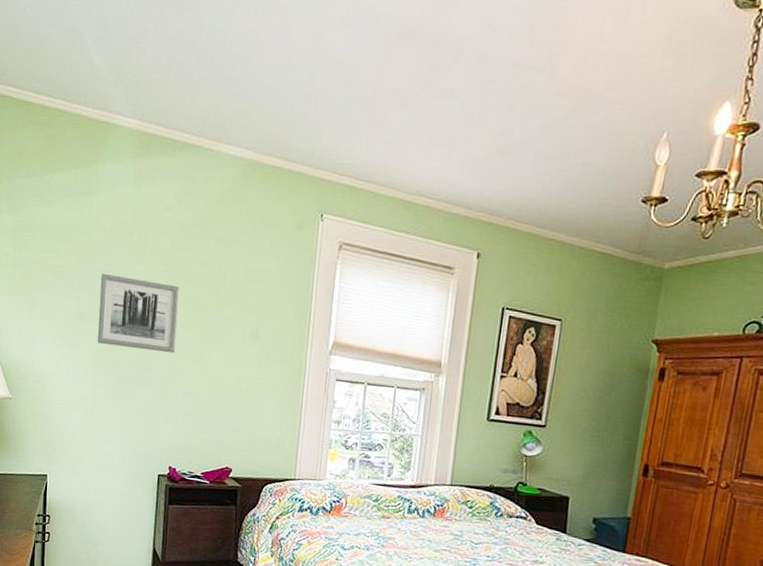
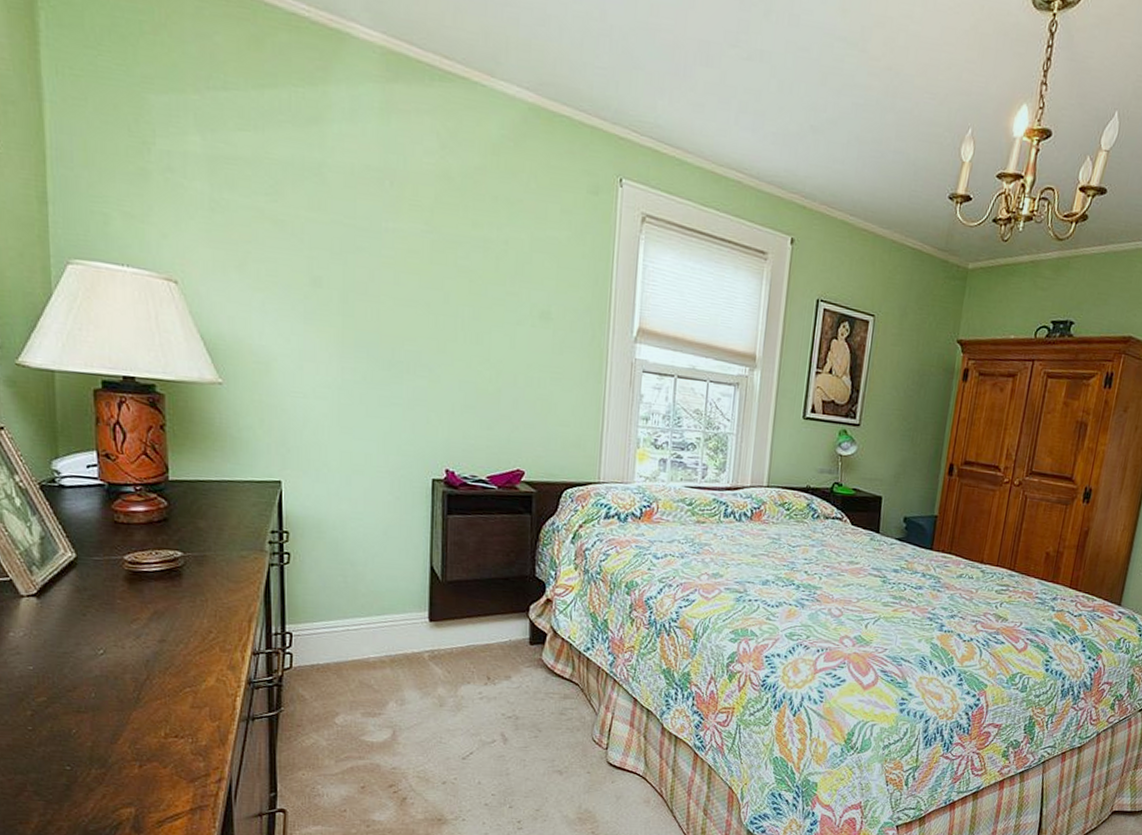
wall art: present [97,273,180,354] -> none [340,227,450,334]

